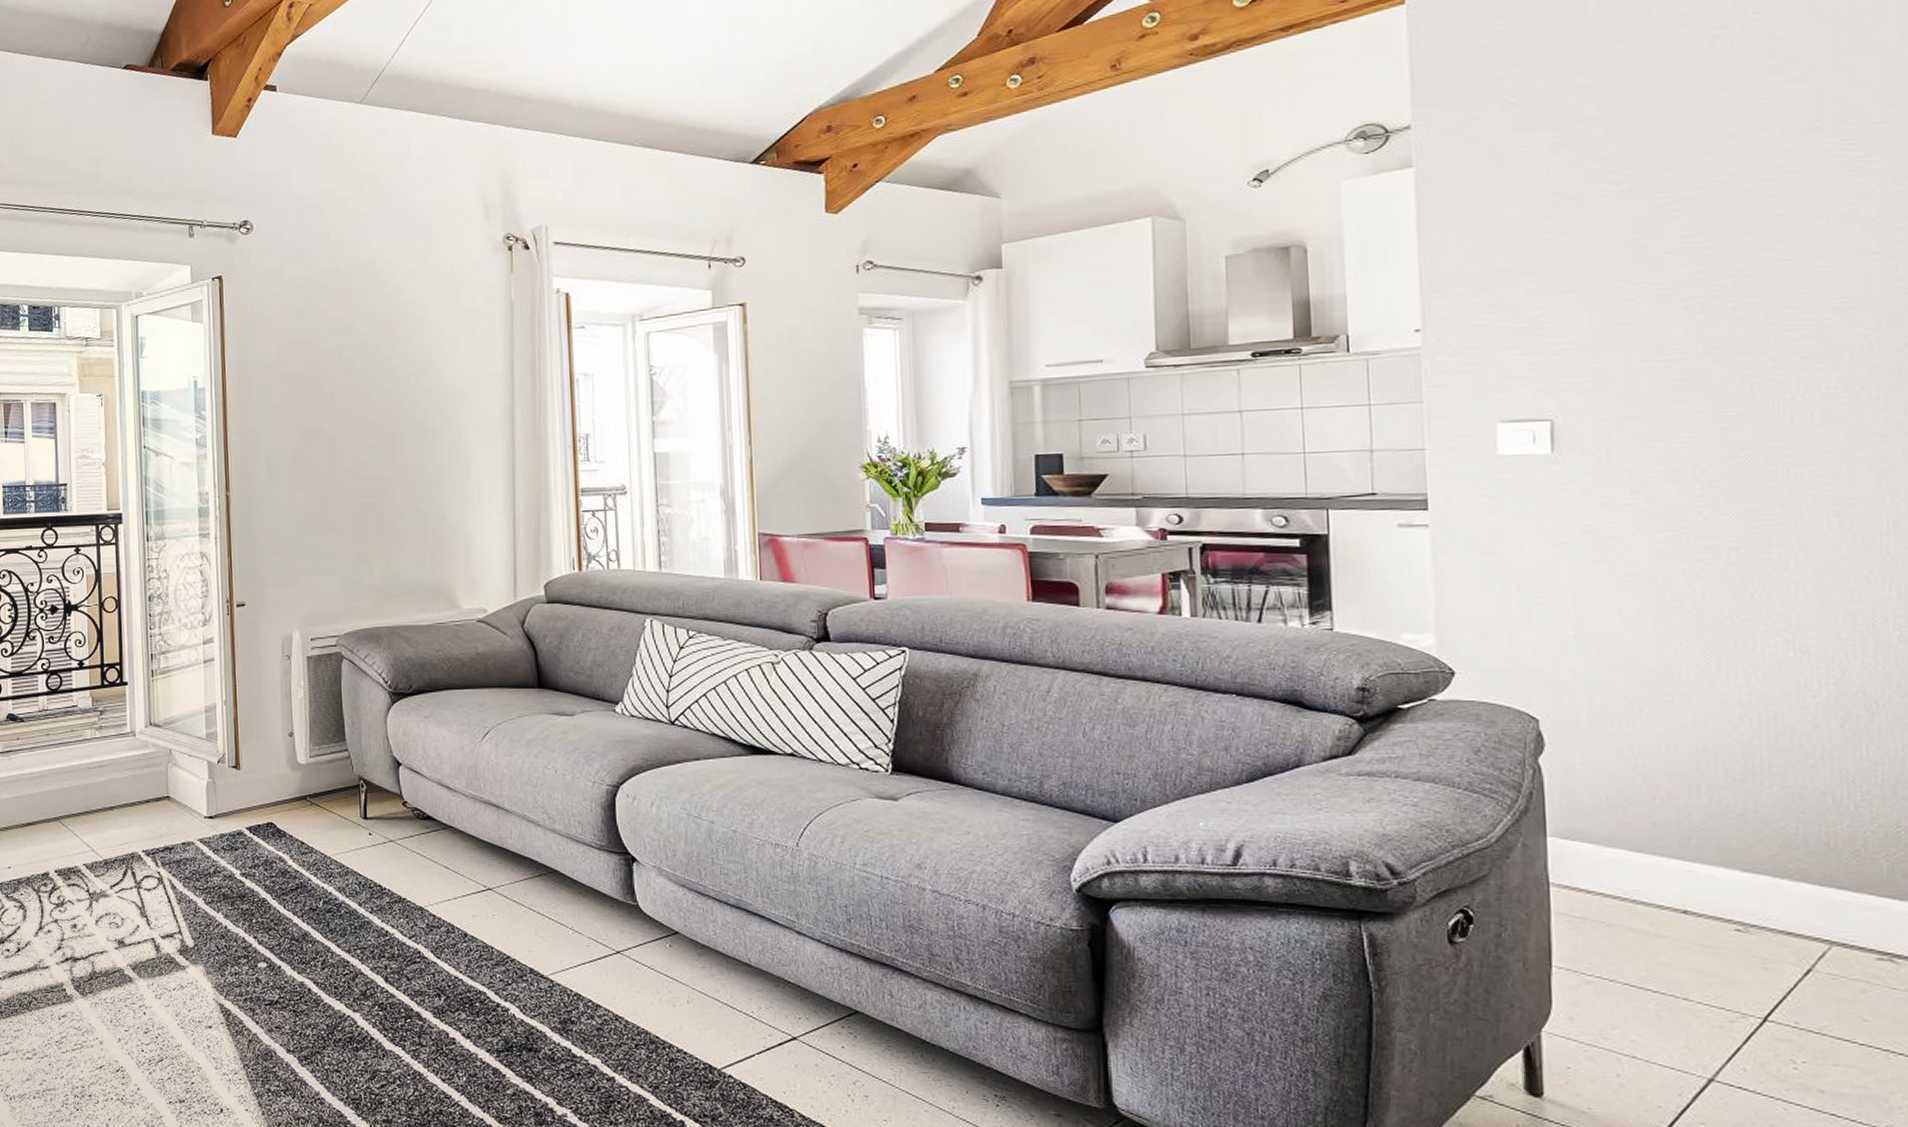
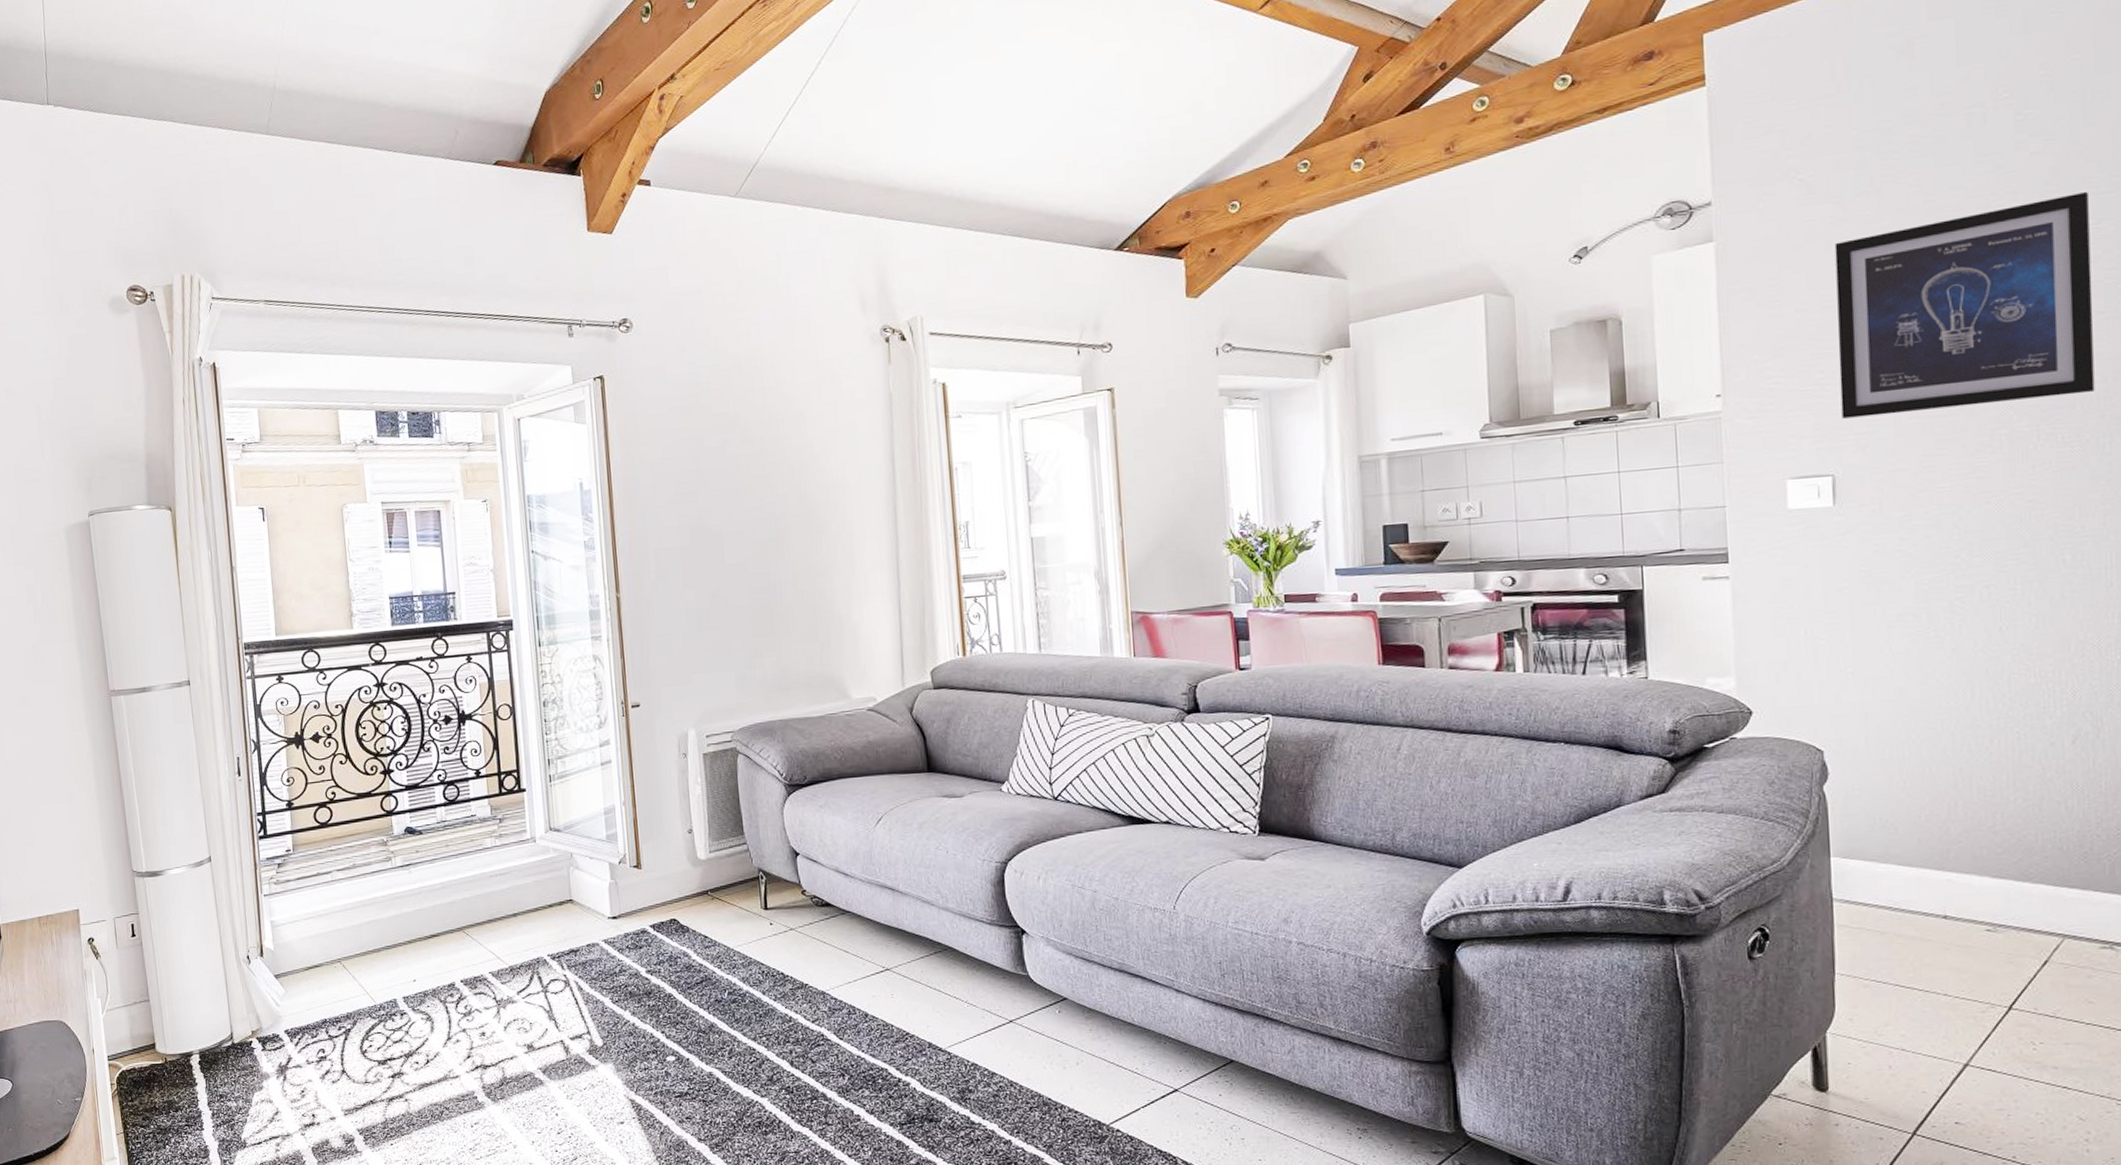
wall art: none [1554,121,1867,360] -> present [1834,191,2095,419]

